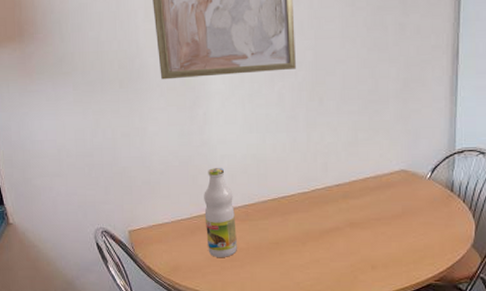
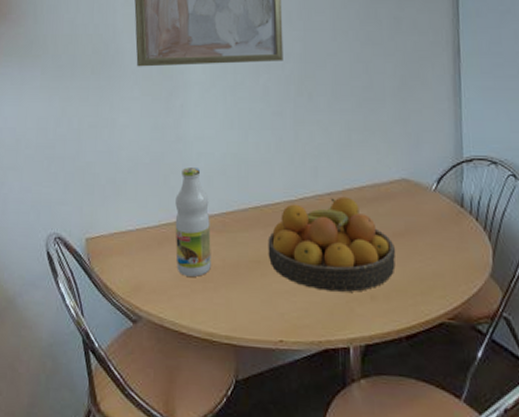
fruit bowl: none [285,187,393,264] -> present [268,196,396,292]

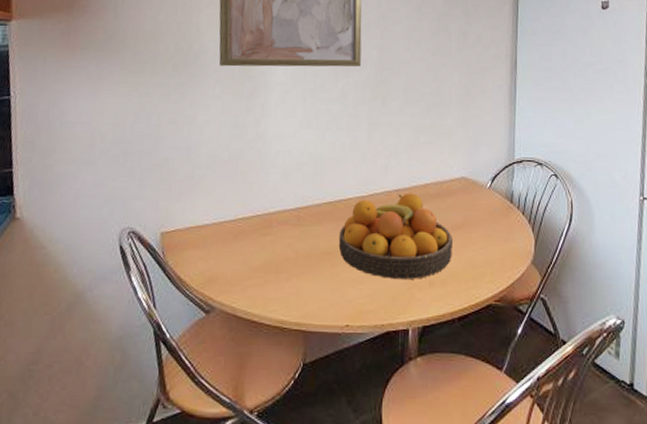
bottle: present [175,168,211,277] -> none [251,164,286,268]

